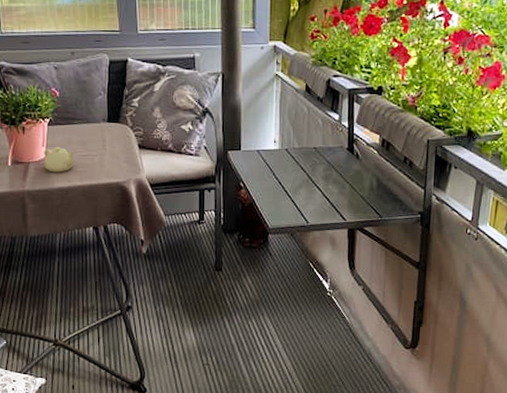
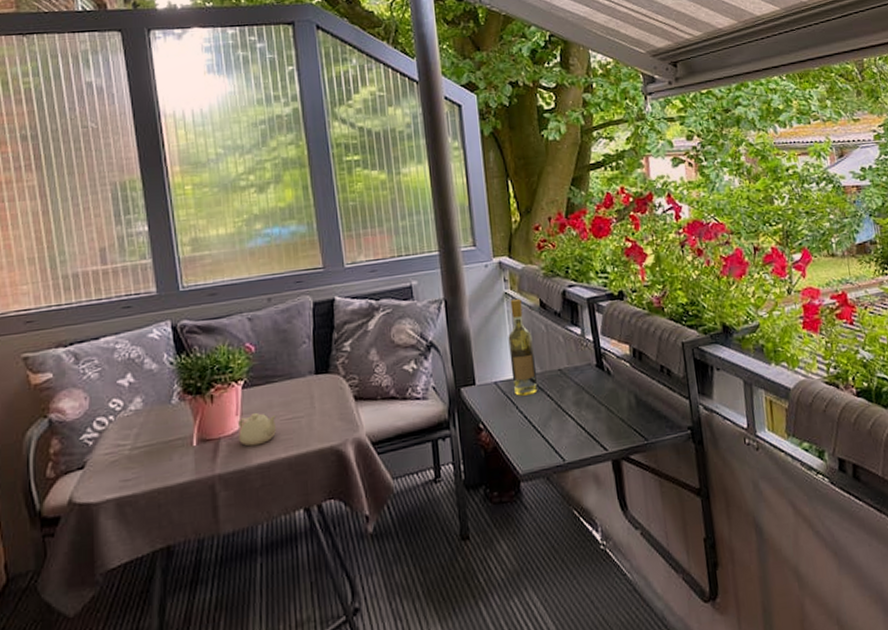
bottle: none [272,80,295,165] -> present [508,298,538,396]

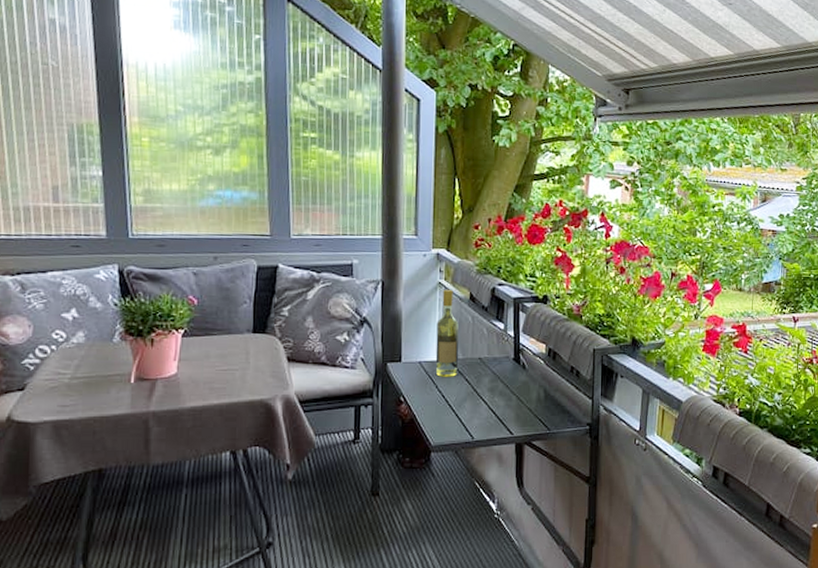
teapot: present [237,412,277,447] -> none [174,360,213,390]

